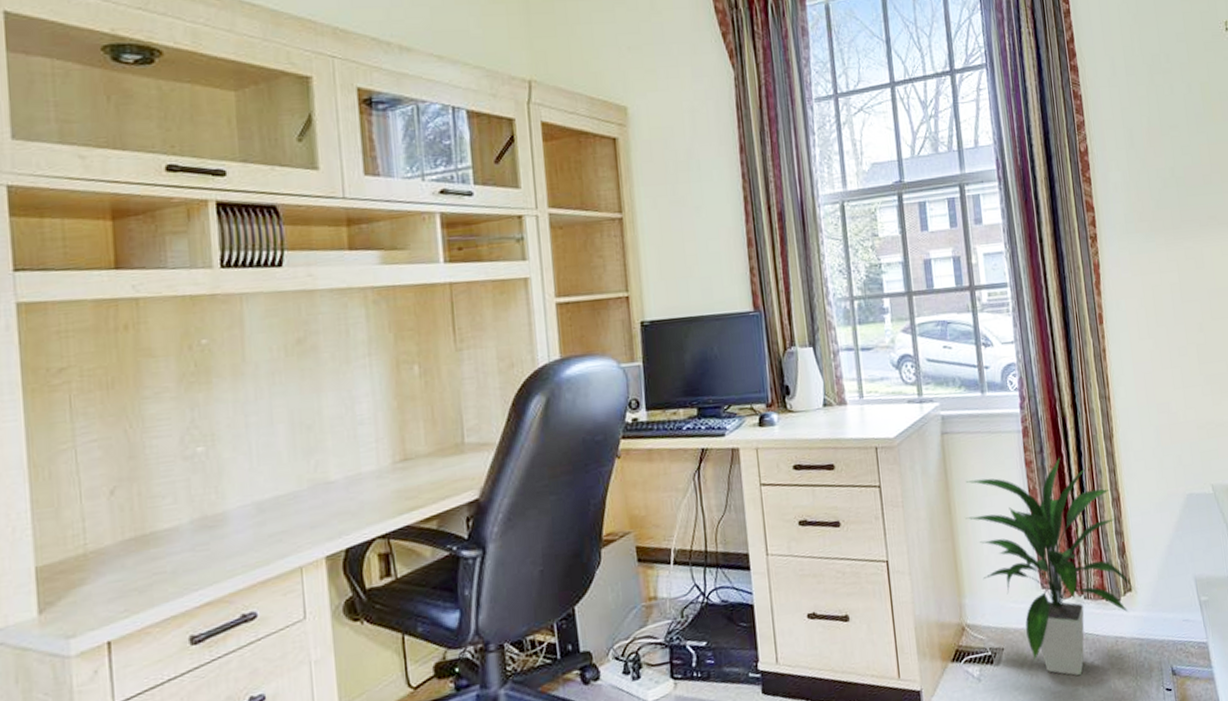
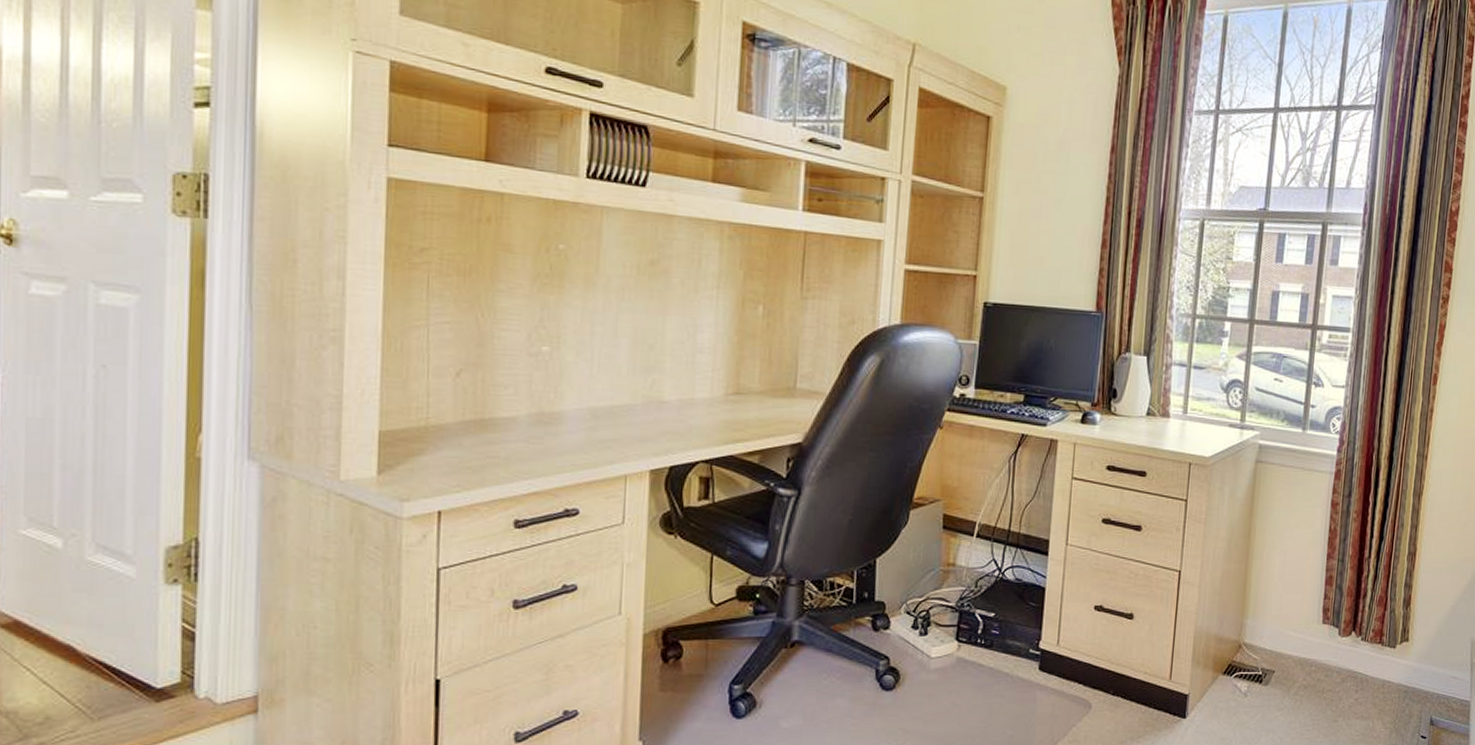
indoor plant: present [965,457,1137,676] -> none [1263,504,1413,709]

